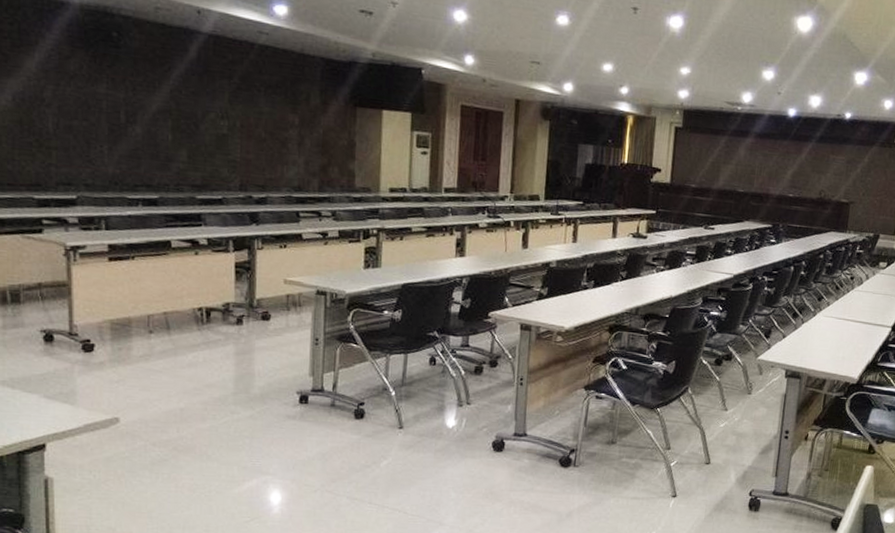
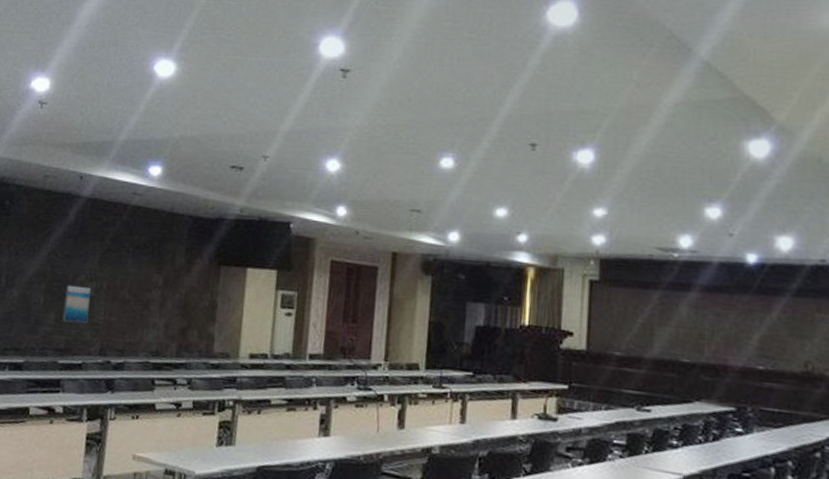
wall art: none [195,122,225,161] -> present [62,284,92,324]

